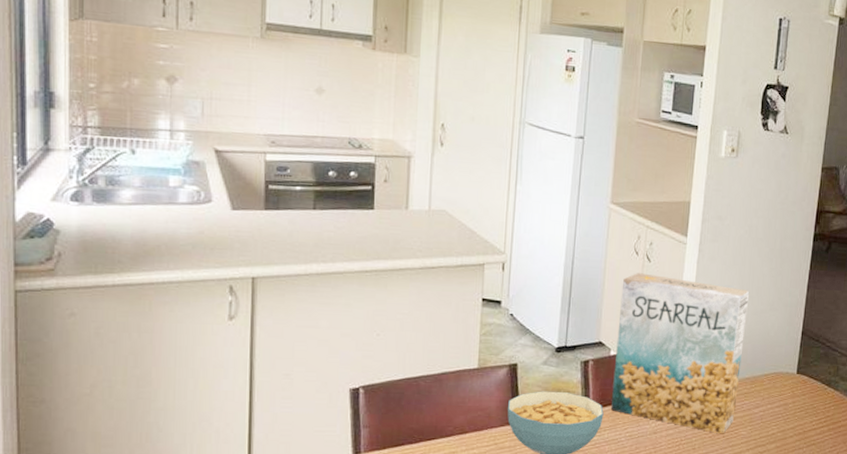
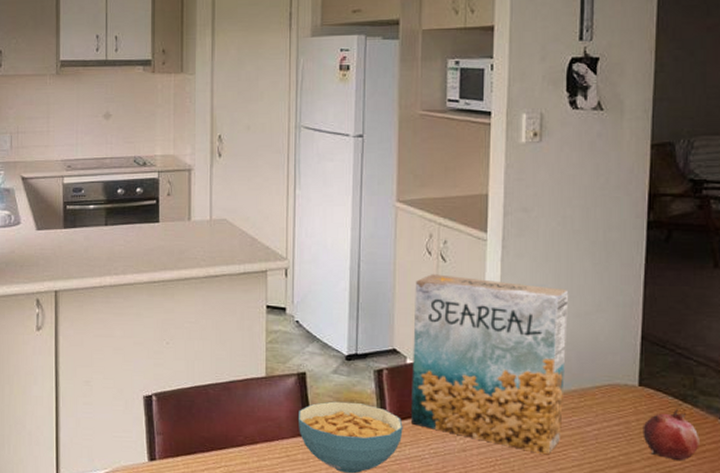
fruit: none [796,392,837,436] -> present [643,409,700,461]

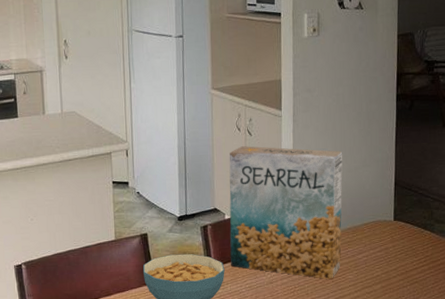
fruit: present [643,409,700,461] -> none [397,235,436,274]

